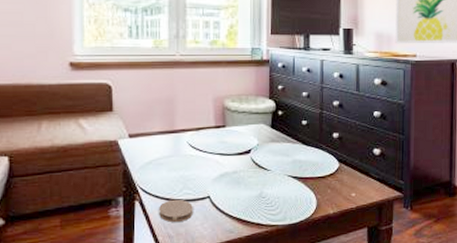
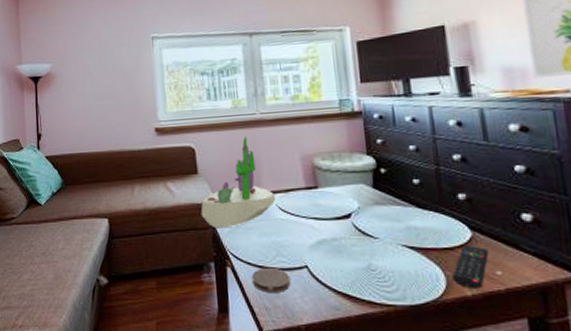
succulent planter: none [113,77,187,165] -> present [201,136,276,228]
remote control: none [322,173,349,209] -> present [453,244,489,290]

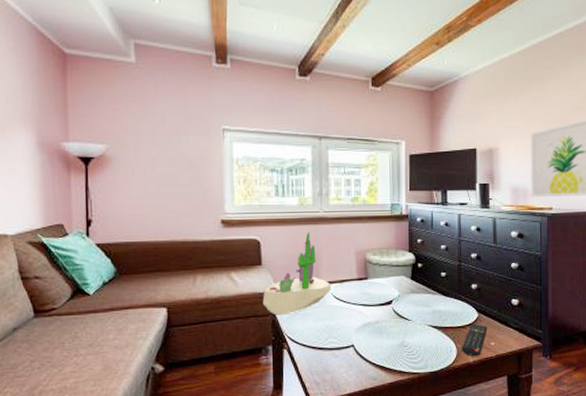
coaster: present [252,267,290,294] -> none [306,347,338,370]

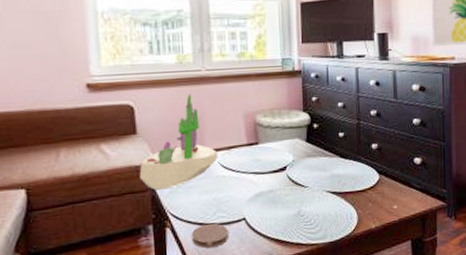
coaster: none [306,347,338,370] -> present [192,223,228,249]
remote control: present [462,323,488,357] -> none [363,186,390,223]

